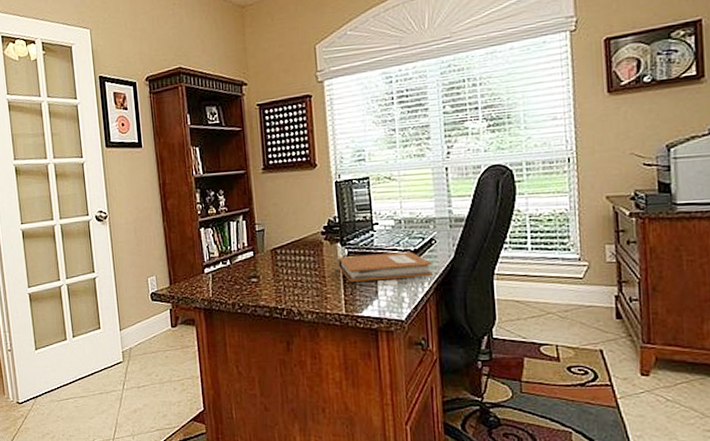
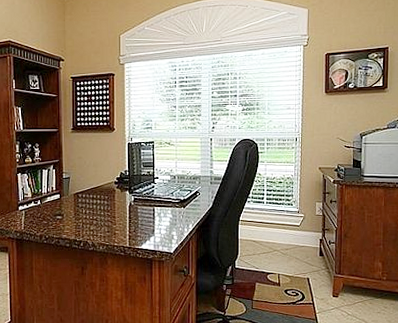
notebook: present [338,252,434,282] -> none [126,201,197,222]

